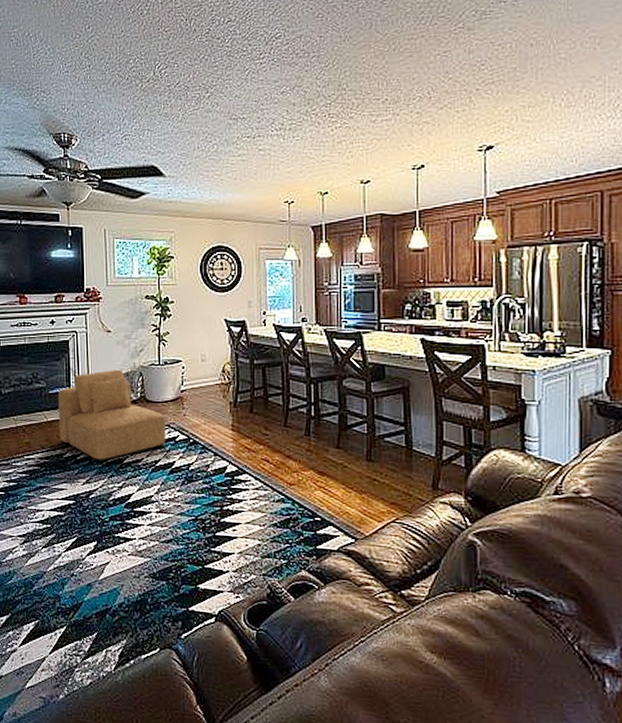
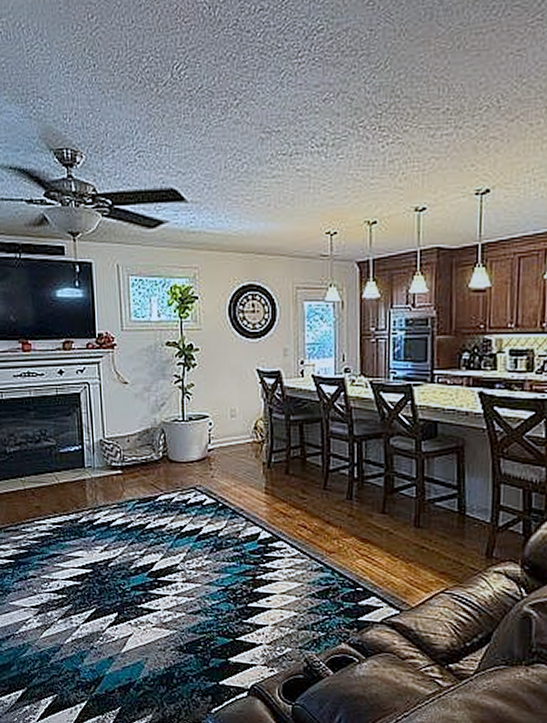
armchair: present [58,369,166,462] -> none [70,425,192,527]

